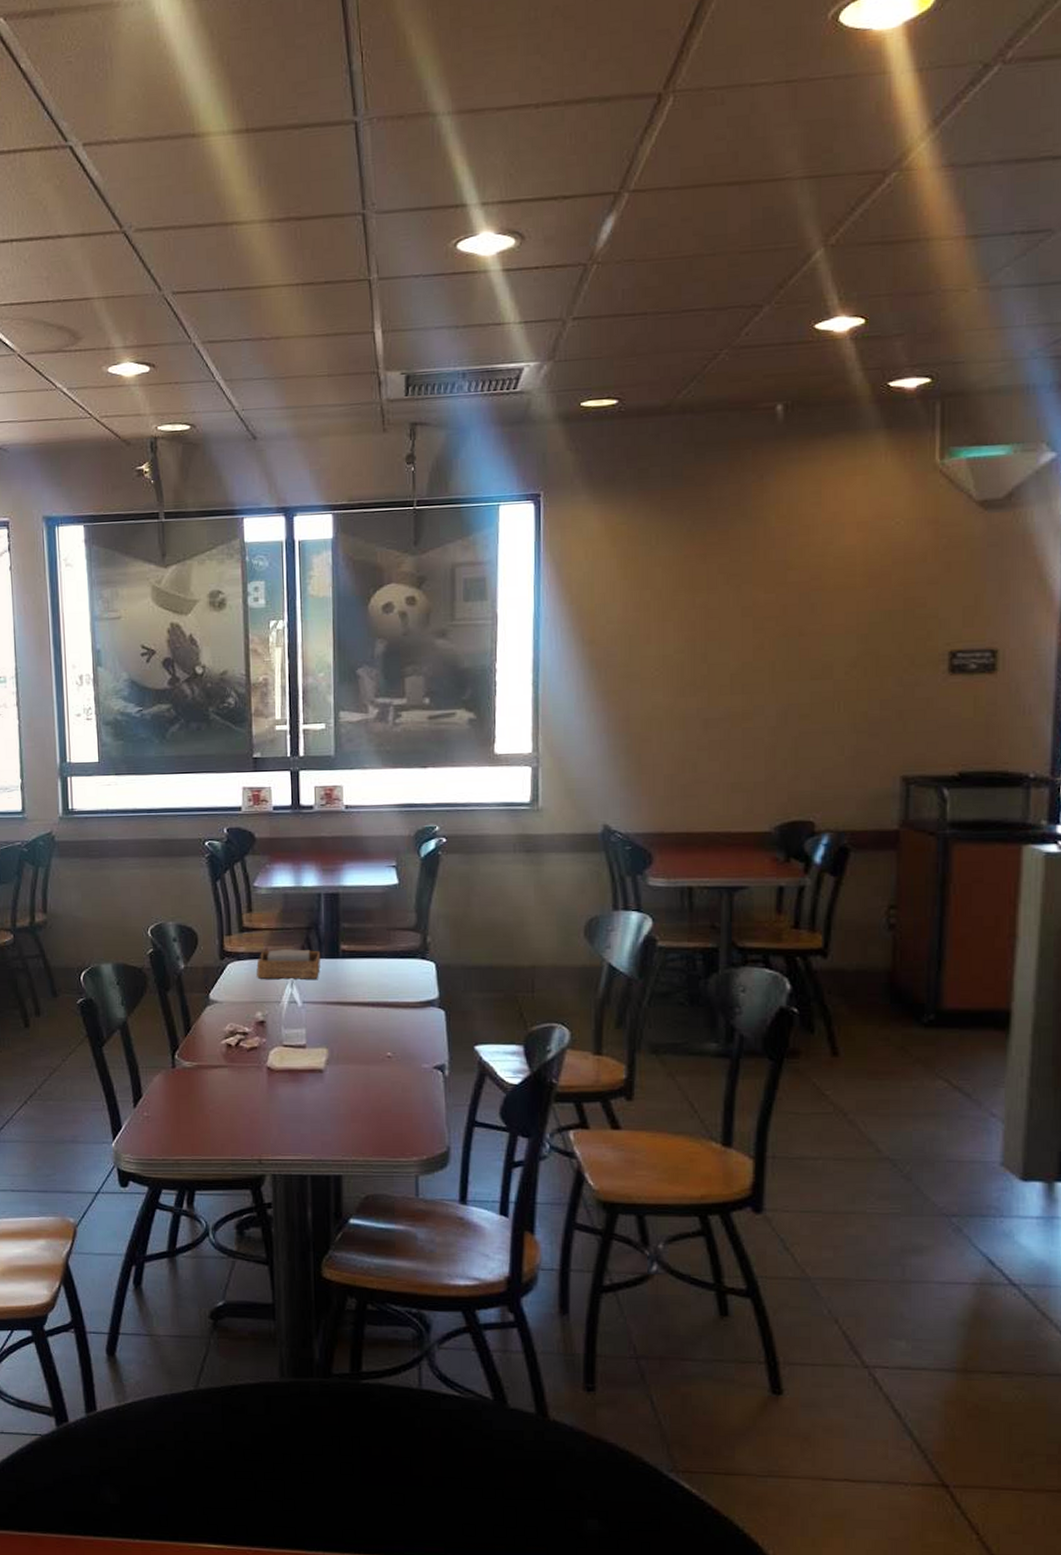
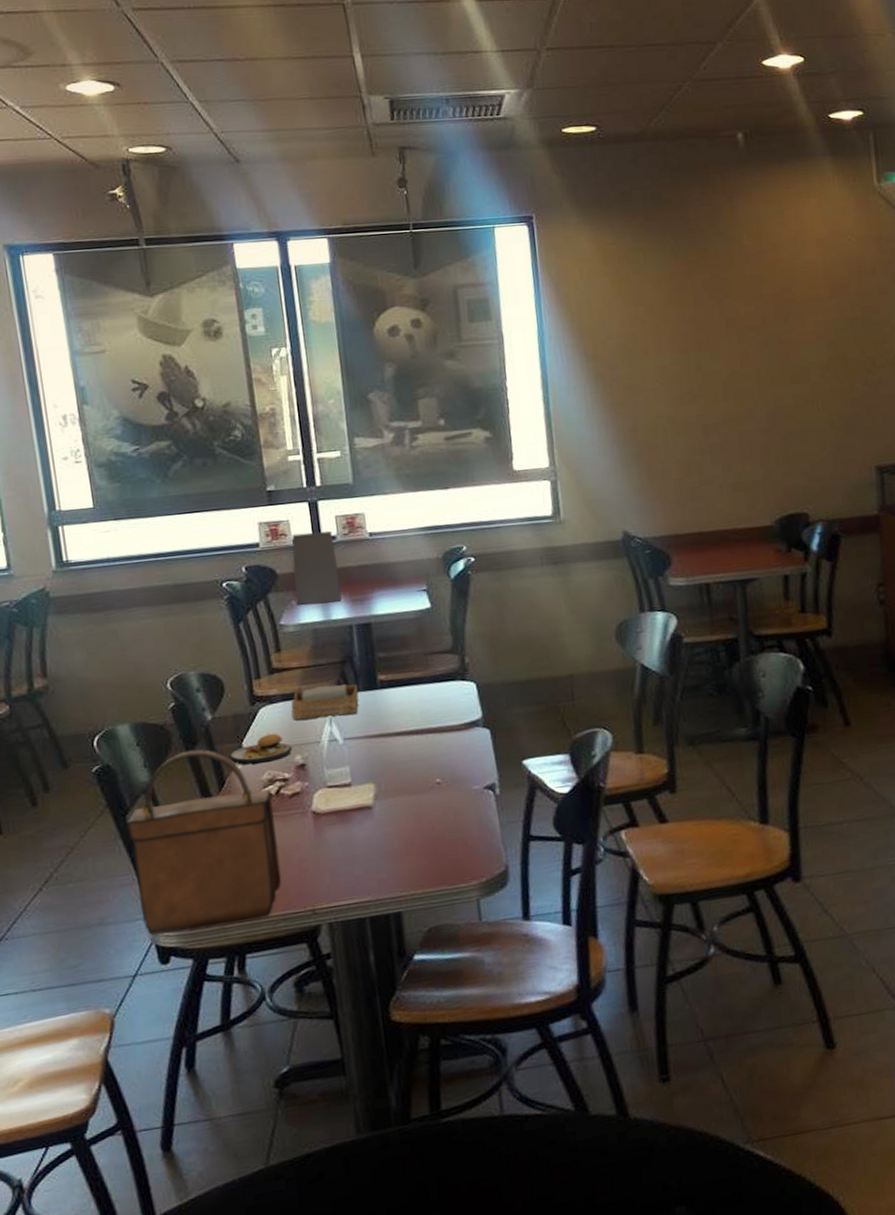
handbag: none [102,994,234,1160] -> present [126,749,282,935]
burger: none [196,987,254,1015] -> present [229,732,292,765]
paper bag: none [270,800,313,871] -> present [292,531,342,606]

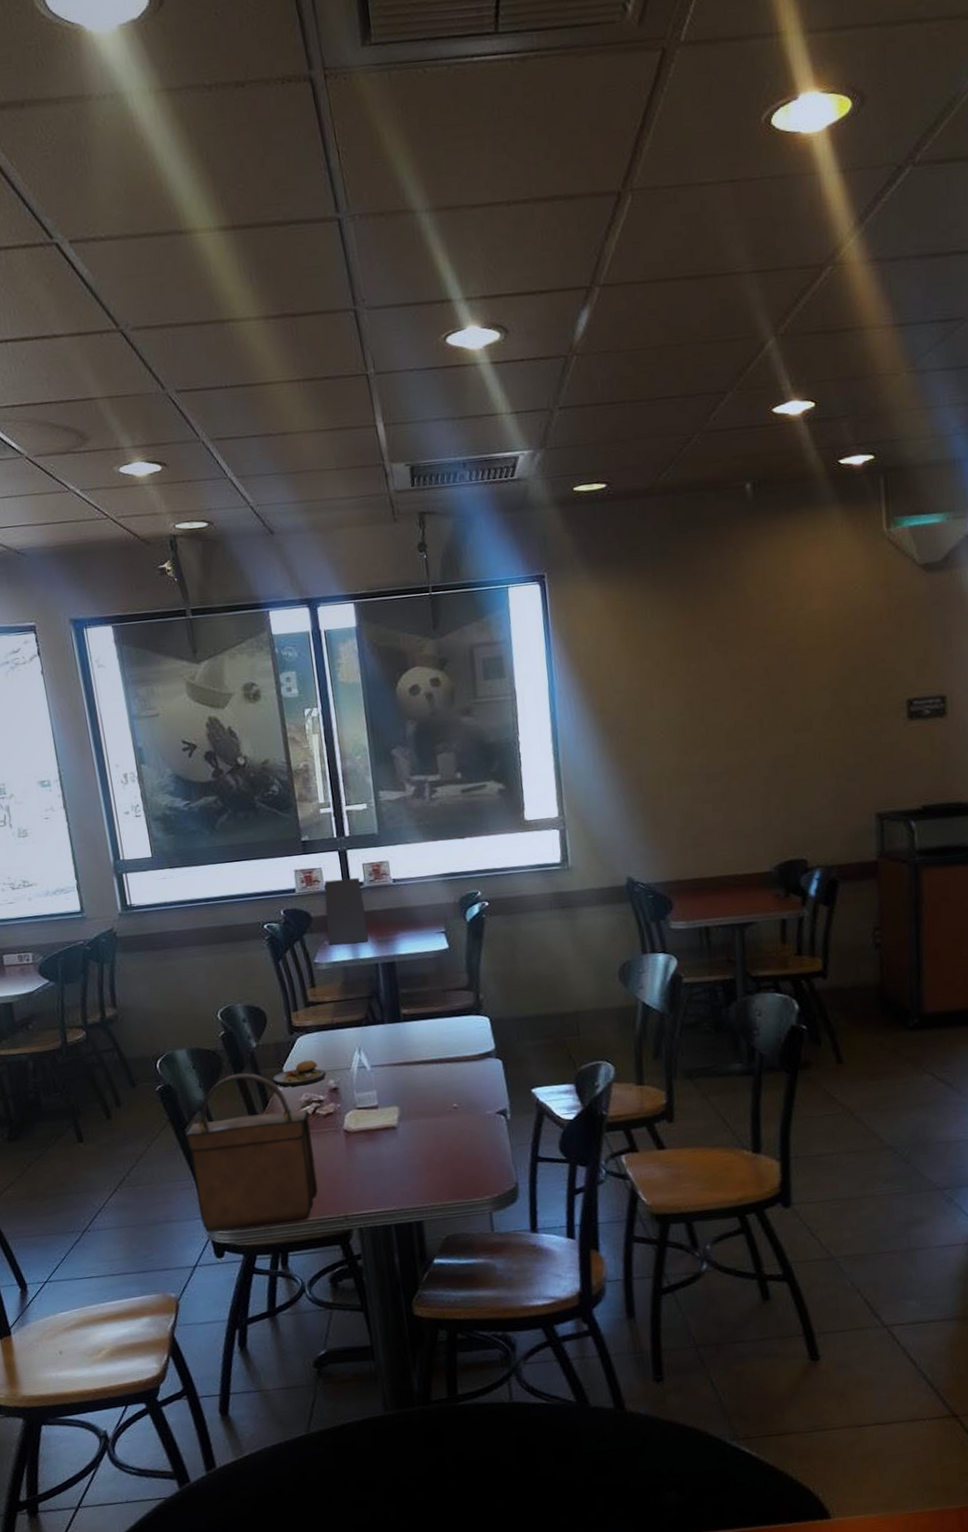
napkin holder: present [291,684,359,721] -> none [324,1017,385,1049]

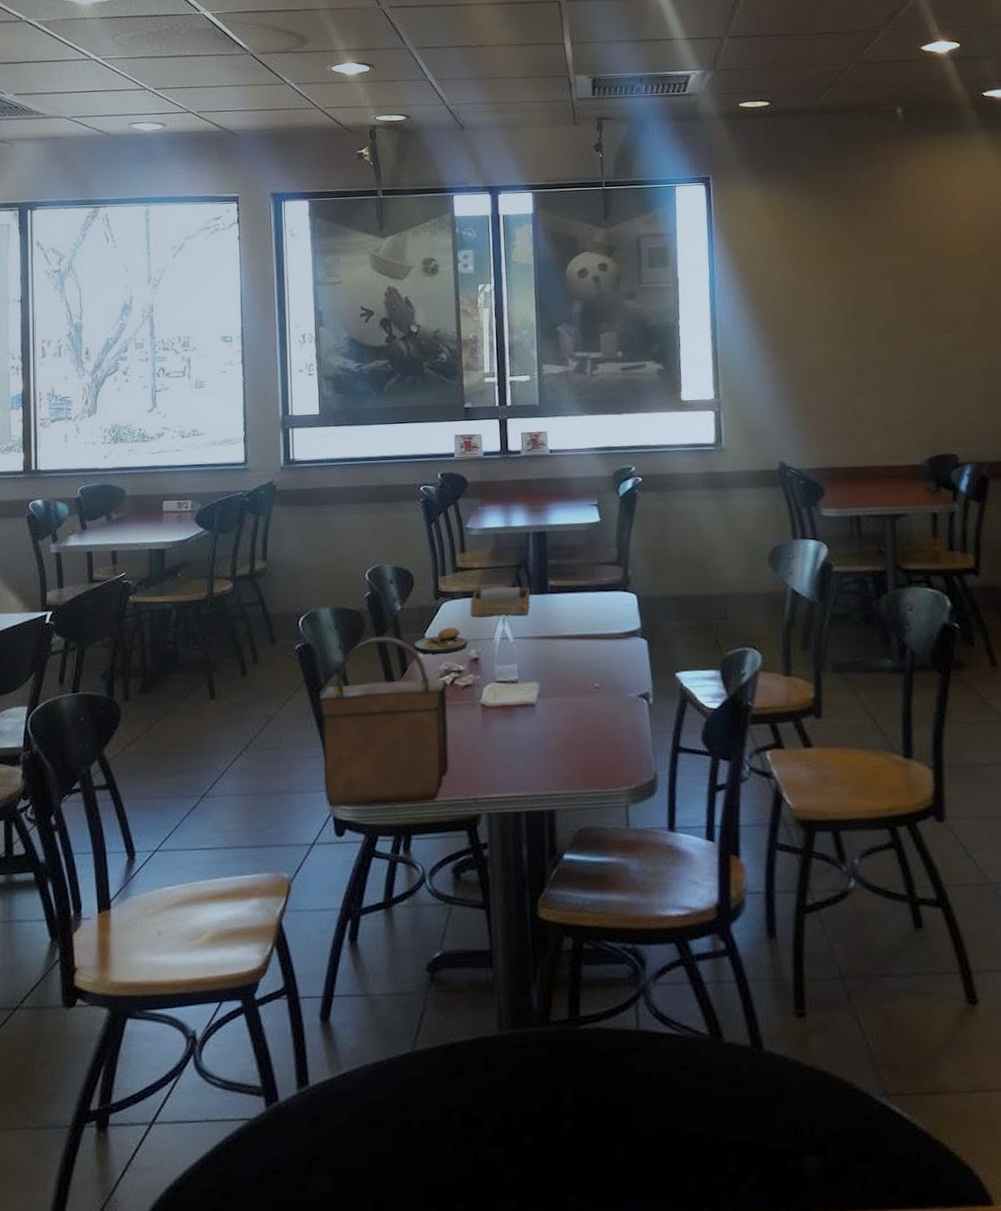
paper bag: present [324,878,369,946] -> none [481,446,522,512]
napkin holder: none [324,1017,385,1049] -> present [470,586,531,617]

